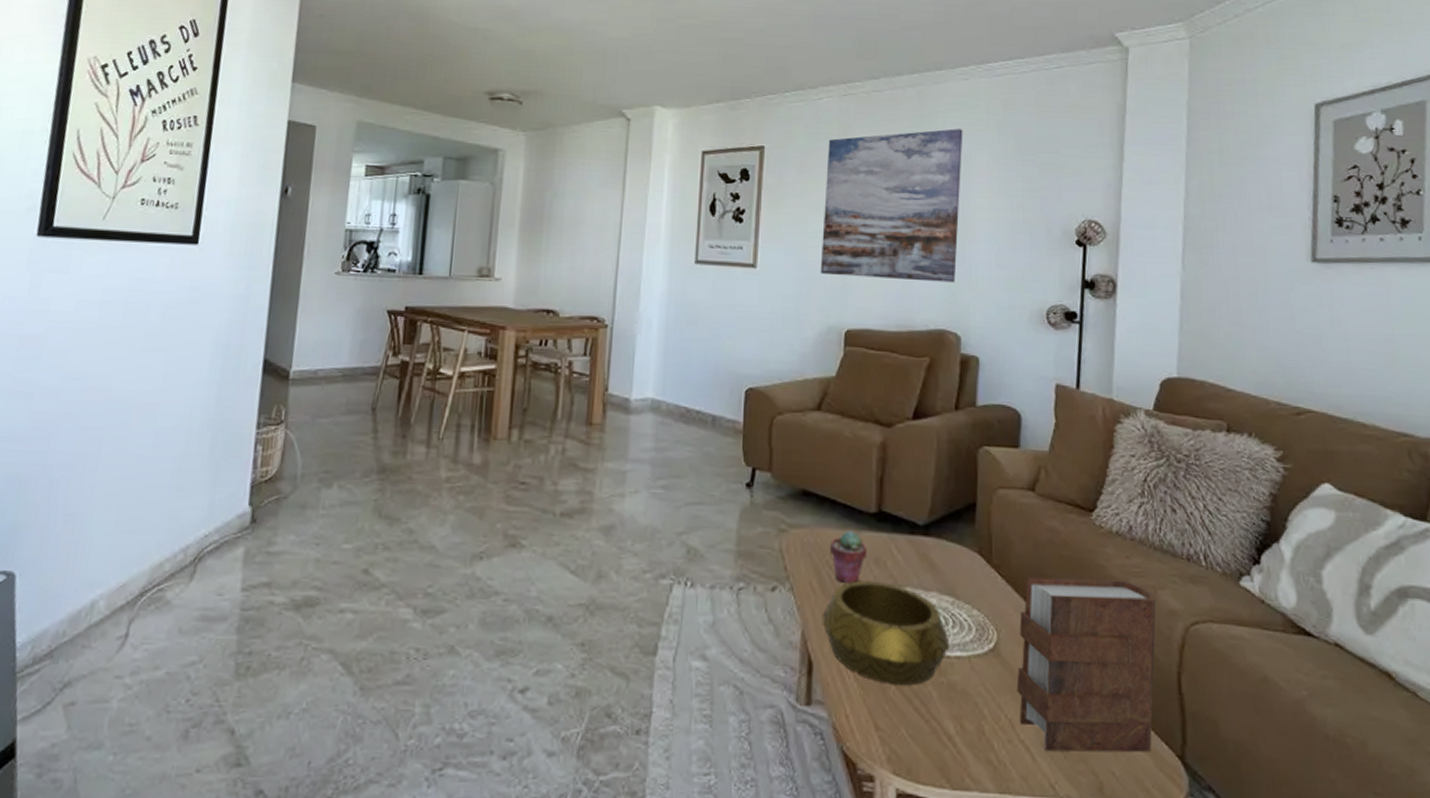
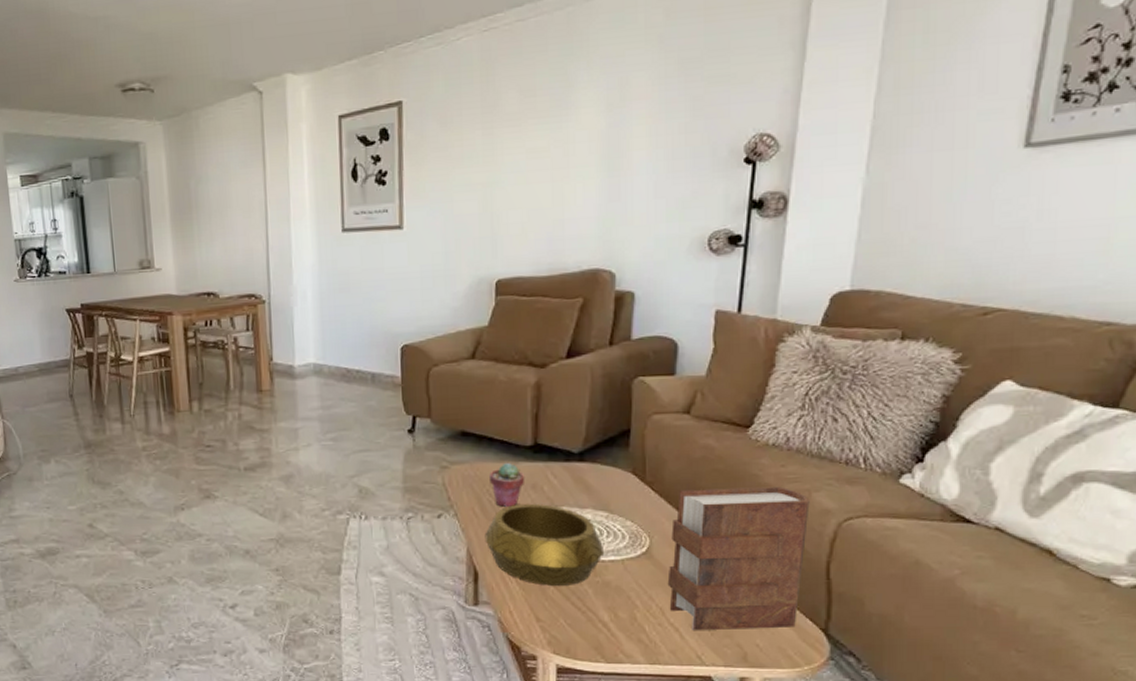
wall art: present [820,128,963,283] -> none [467,50,619,227]

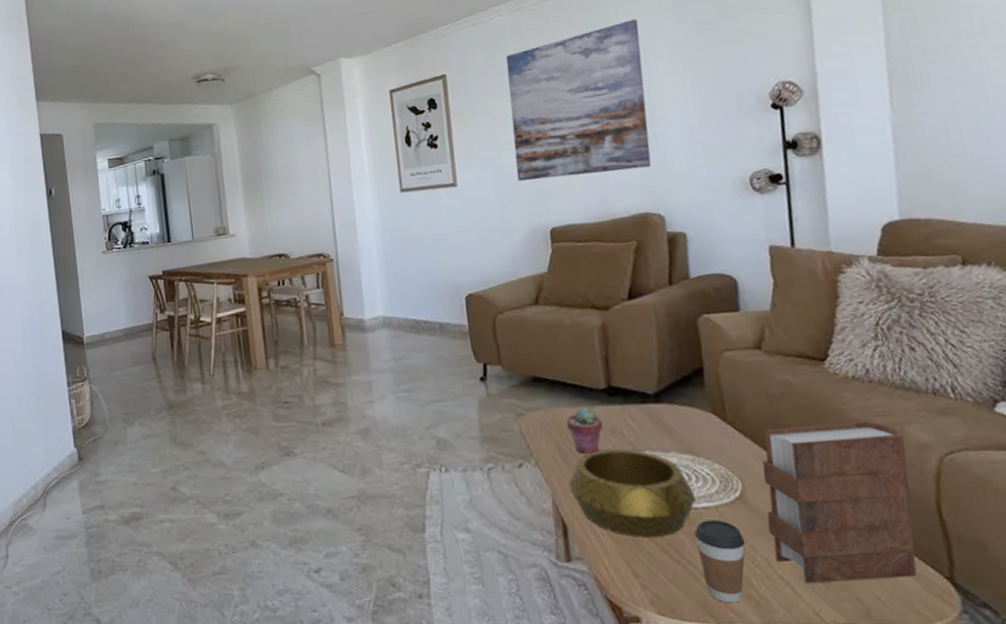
wall art: none [467,50,619,227] -> present [506,19,652,181]
coffee cup: none [598,572,645,646] -> present [694,519,746,603]

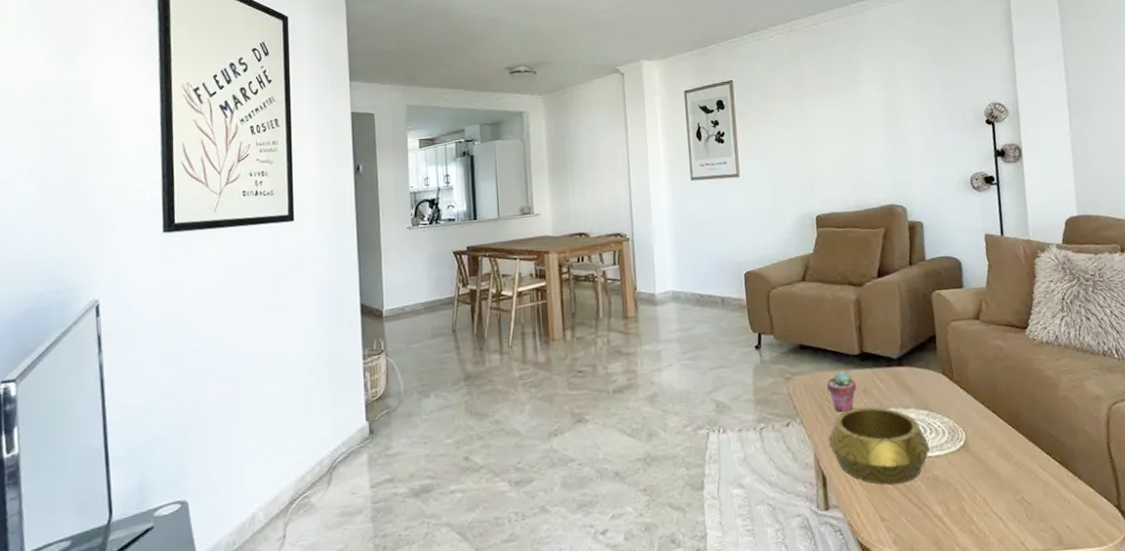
wall art: present [506,19,652,181] -> none [782,45,897,174]
coffee cup: present [694,519,746,603] -> none [928,466,968,539]
book: present [762,421,917,583] -> none [981,378,1095,517]

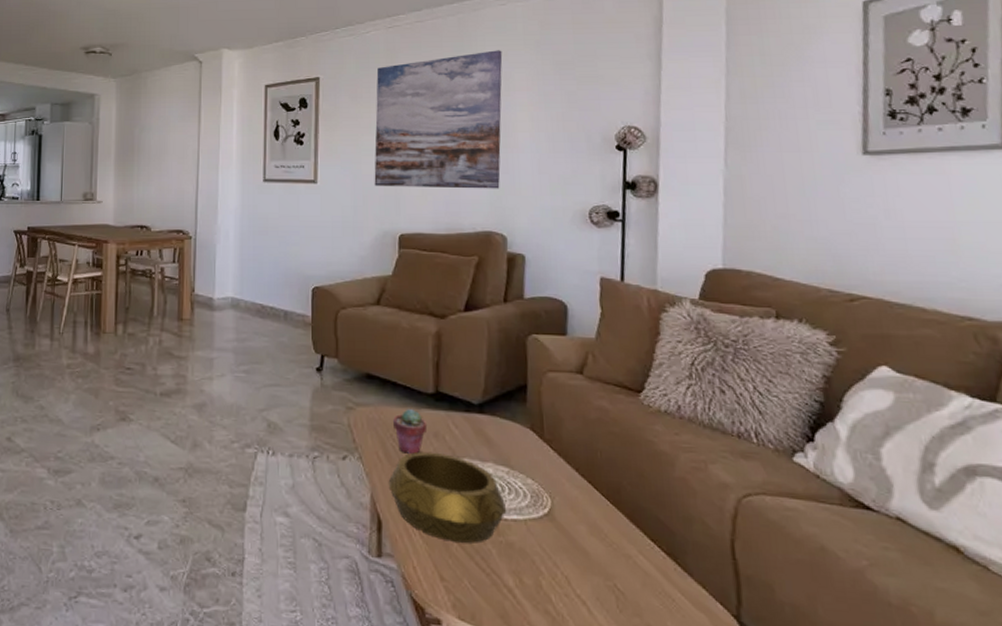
wall art: none [782,45,897,174] -> present [374,50,503,189]

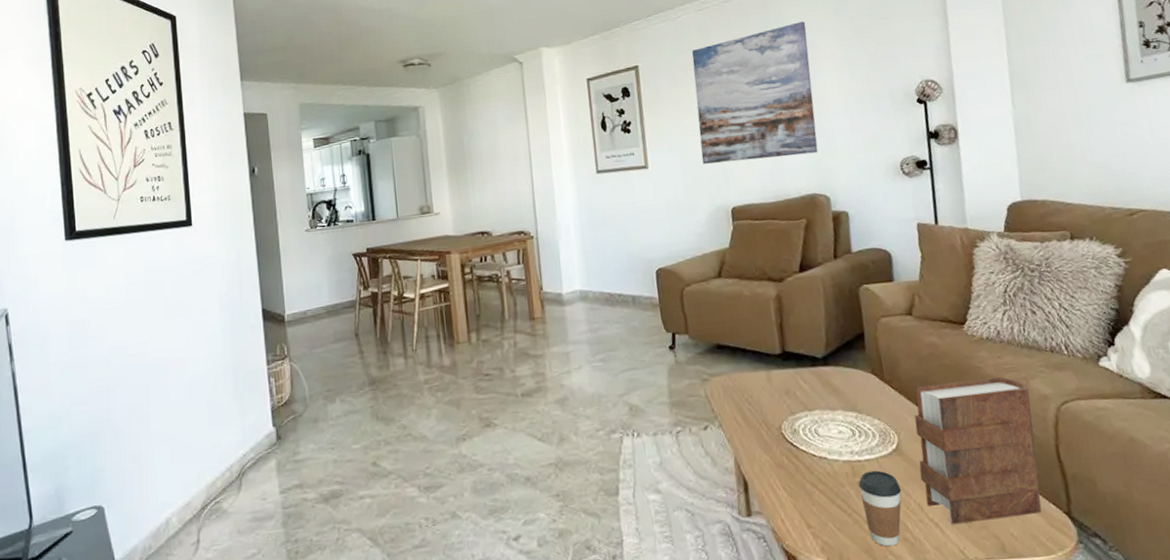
decorative bowl: present [388,451,507,543] -> none [749,409,860,491]
potted succulent: present [393,409,428,455] -> none [746,372,779,415]
coffee cup: none [501,532,549,617] -> present [858,470,902,547]
book: none [571,450,708,611] -> present [914,376,1042,524]

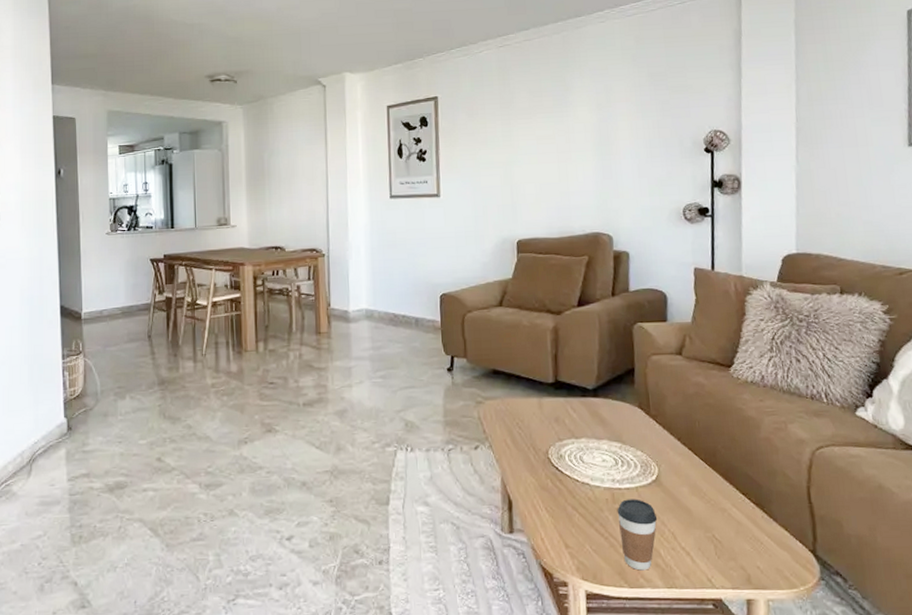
wall art: present [692,21,818,164] -> none [490,65,605,197]
book: present [914,376,1042,524] -> none [675,419,789,554]

